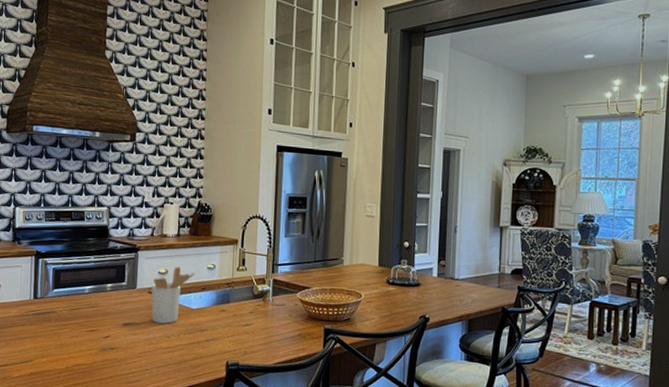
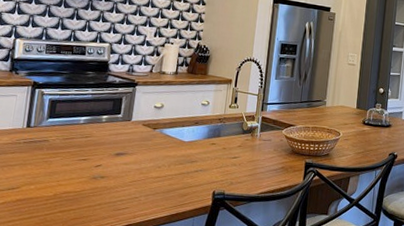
utensil holder: present [151,266,195,324] -> none [144,101,189,155]

